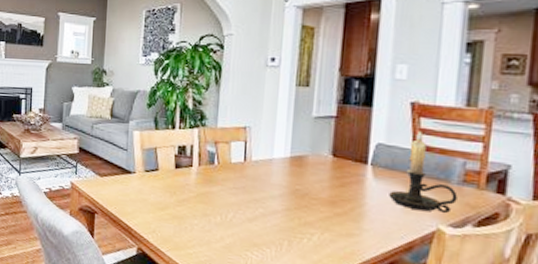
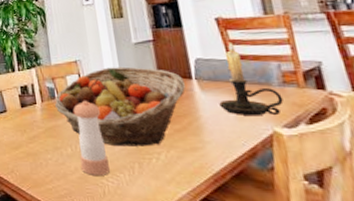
fruit basket: none [211,139,358,226] -> present [54,66,186,147]
pepper shaker: none [228,171,261,248] -> present [74,101,110,175]

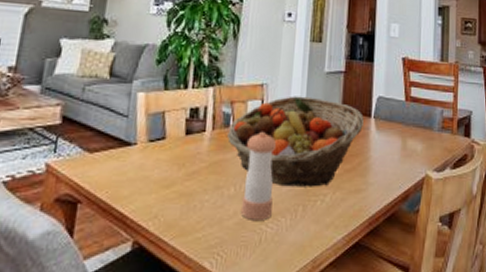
candle holder: present [219,41,284,115] -> none [389,83,439,158]

